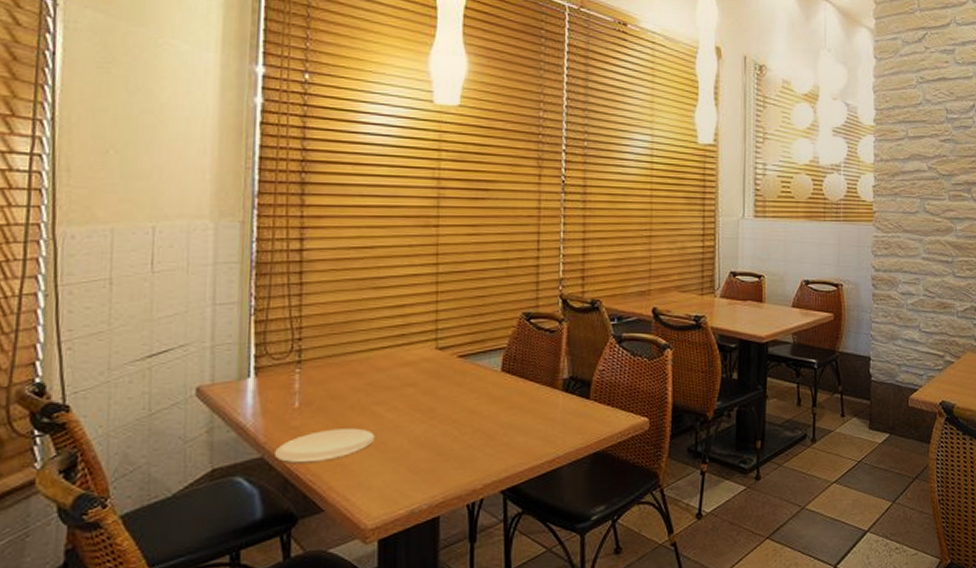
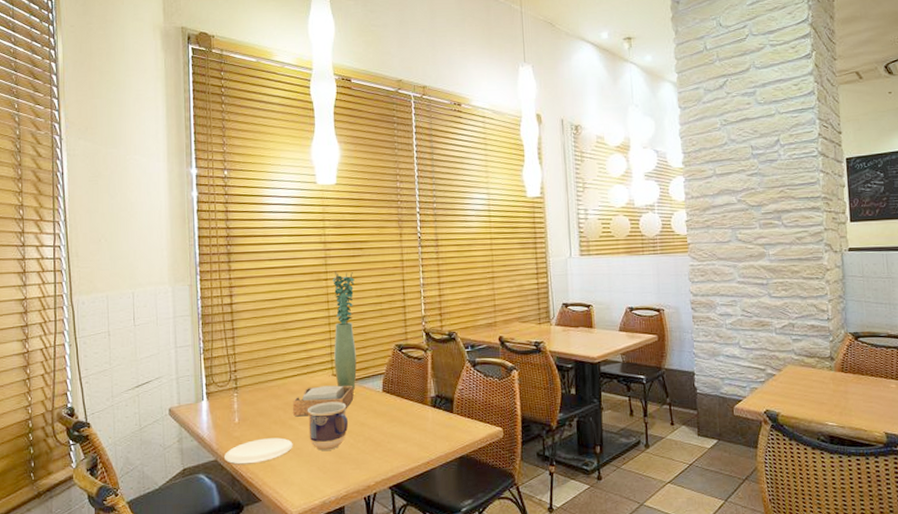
napkin holder: none [377,361,464,400] -> present [292,385,354,416]
cup: none [397,382,454,445] -> present [307,401,349,451]
vase: none [439,215,475,370] -> present [333,271,357,392]

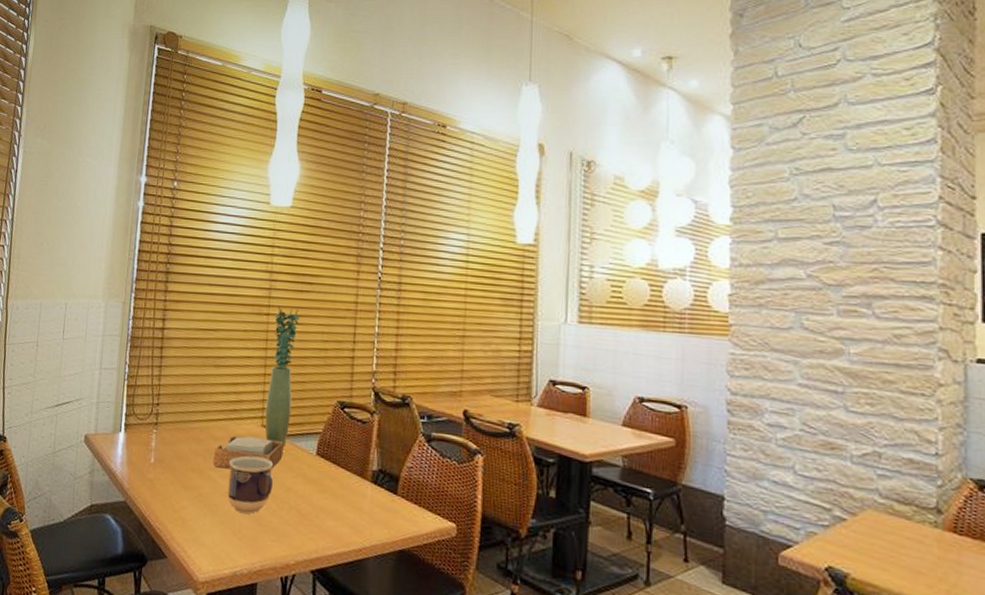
plate: present [225,437,293,466] -> none [134,485,209,515]

